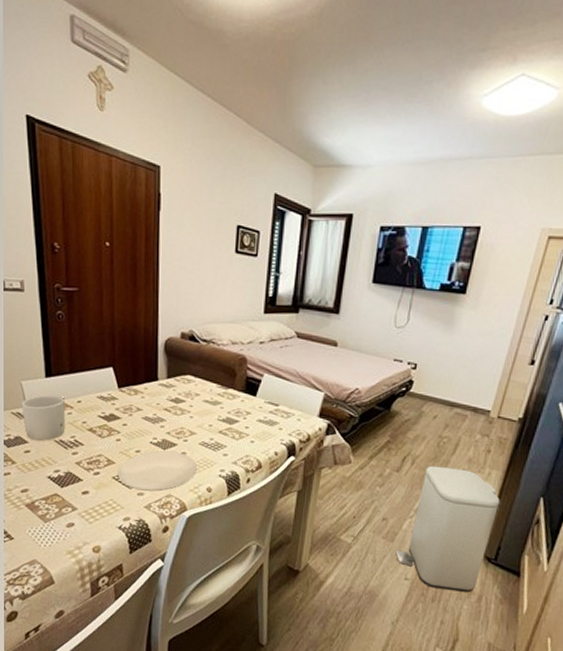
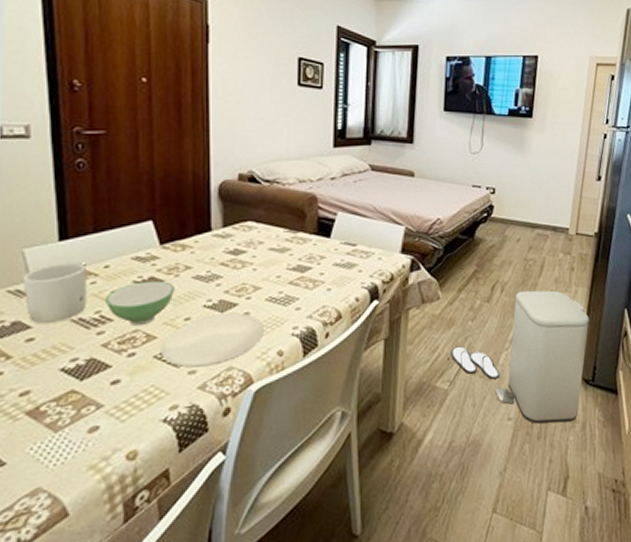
bowl: none [77,416,129,452] -> present [104,280,175,327]
slippers: none [356,507,402,542] -> present [450,346,500,379]

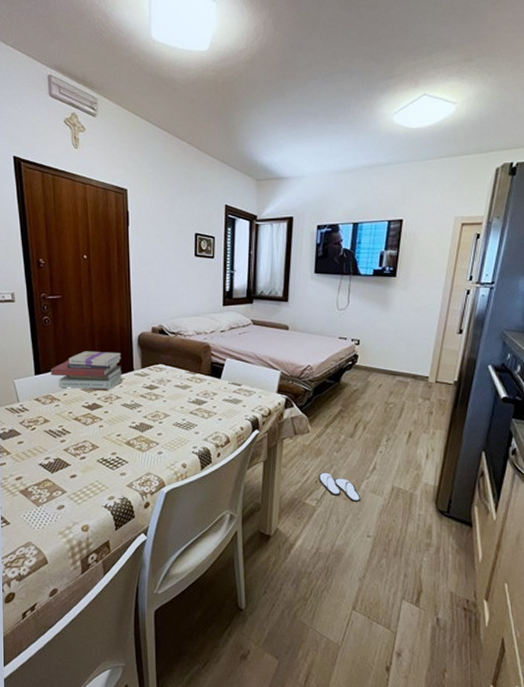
mug: present [23,261,88,323] -> none [15,390,54,432]
books: none [85,205,196,260] -> present [51,351,123,391]
bowl: present [104,280,175,327] -> none [64,406,110,438]
plate: present [160,313,265,368] -> none [101,433,173,471]
pedal bin: present [495,290,589,424] -> none [356,429,446,545]

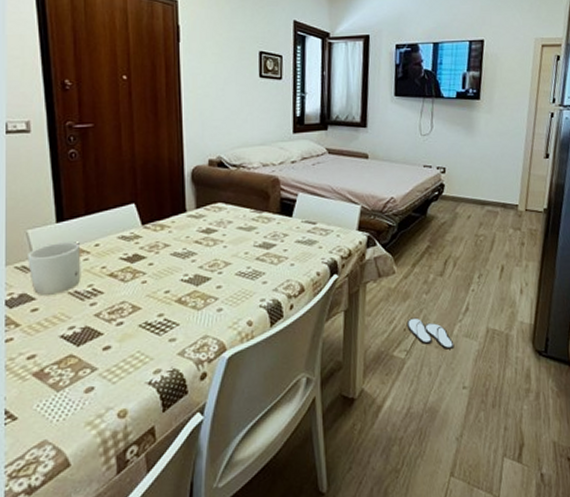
mug: none [15,390,54,432] -> present [28,241,81,295]
books: present [51,351,123,391] -> none [78,190,173,239]

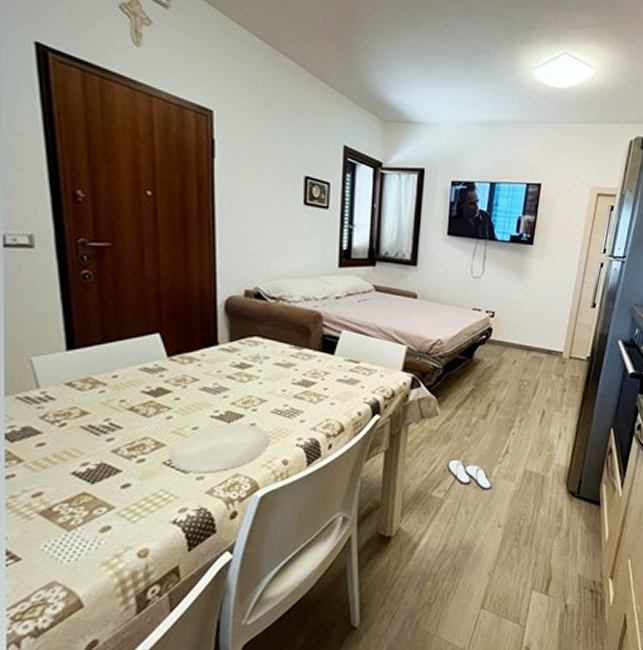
mug: present [28,241,81,295] -> none [32,371,97,429]
plate: none [144,286,236,336] -> present [169,424,271,474]

